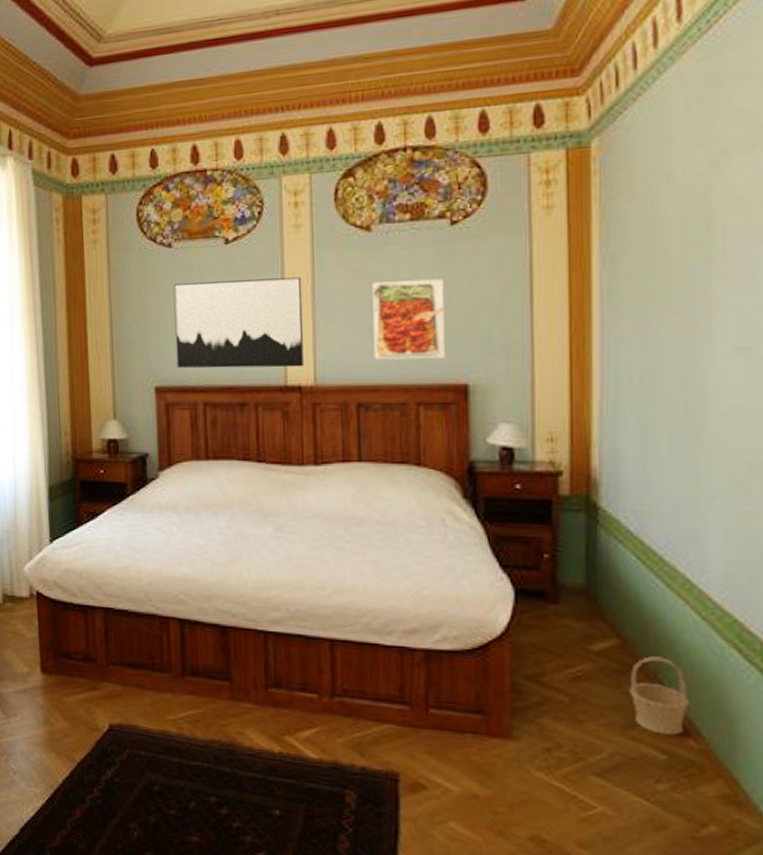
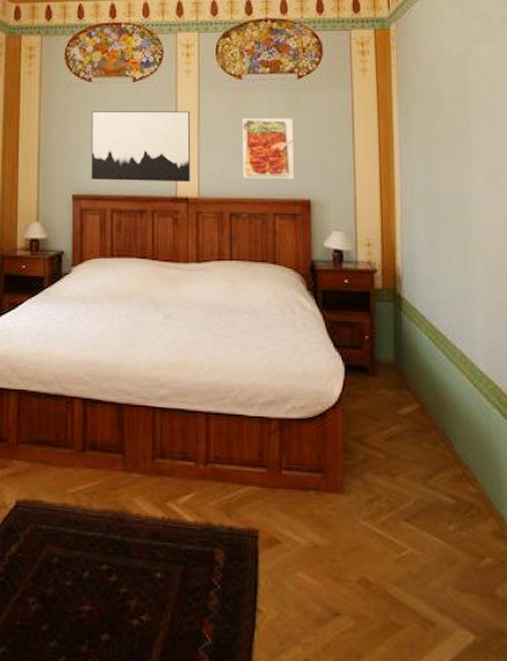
basket: present [629,656,689,735] -> none [427,418,468,483]

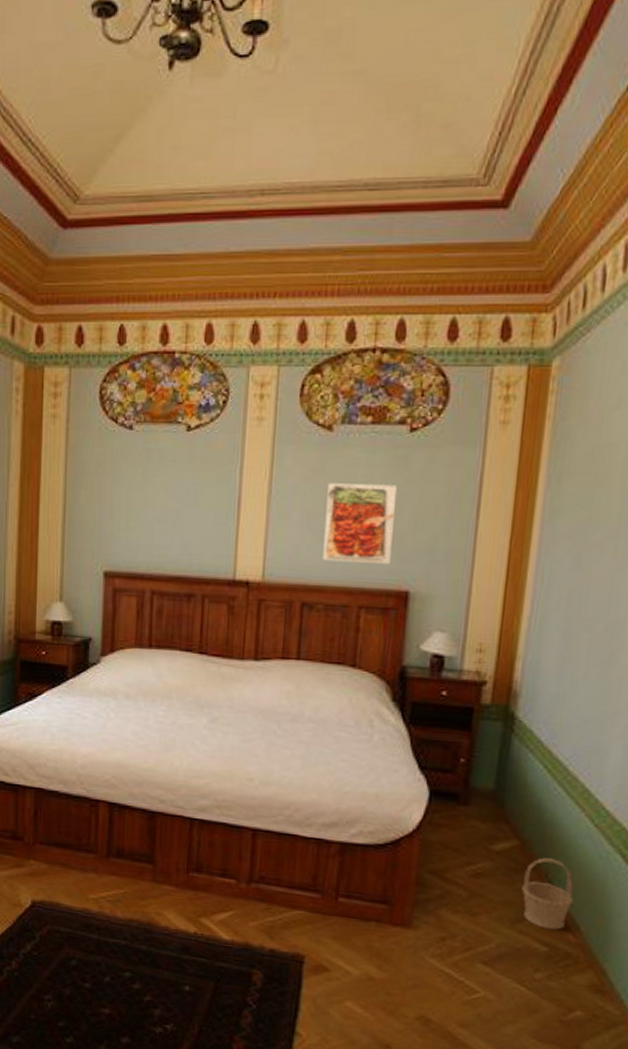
wall art: present [91,111,191,182] -> none [128,468,260,562]
basket: none [427,418,468,483] -> present [521,858,573,930]

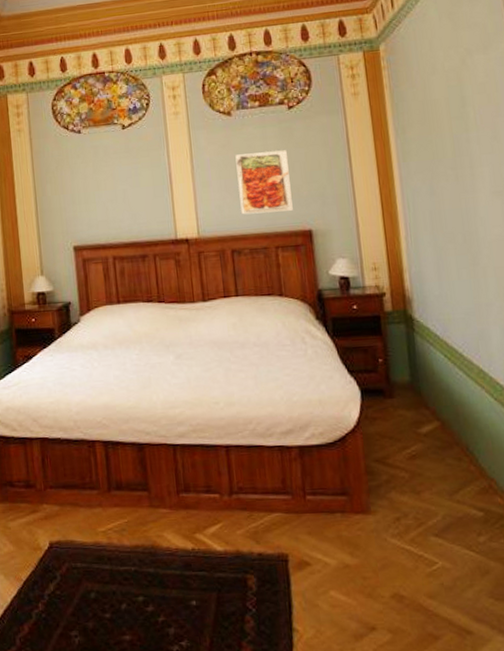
basket: present [521,858,573,930] -> none [450,433,493,496]

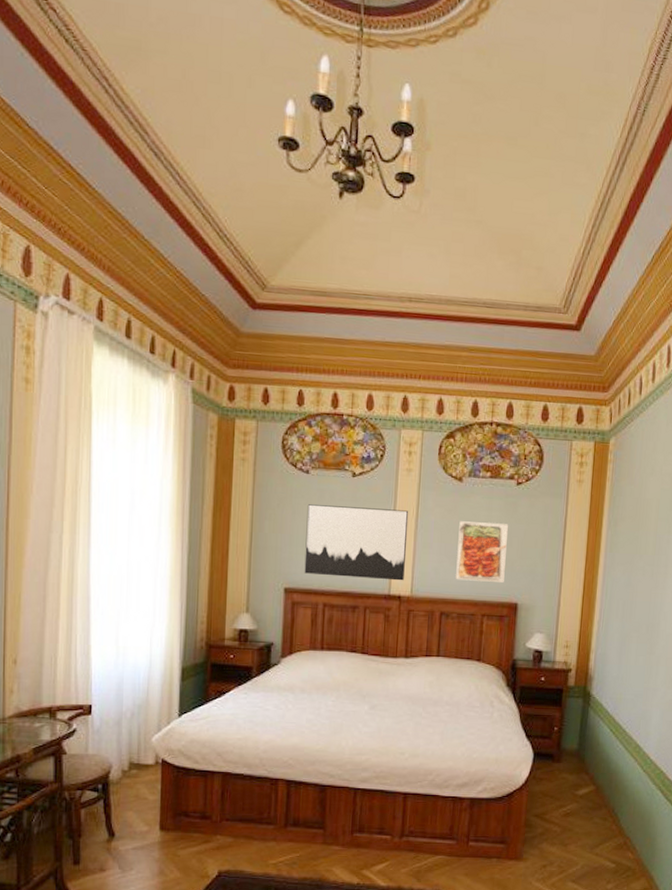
wall art: none [84,153,189,230] -> present [304,504,409,581]

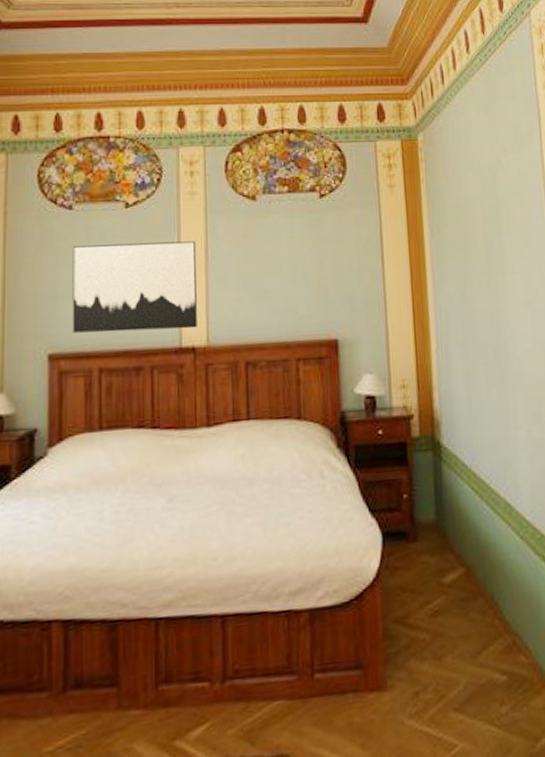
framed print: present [456,521,508,582] -> none [257,244,319,319]

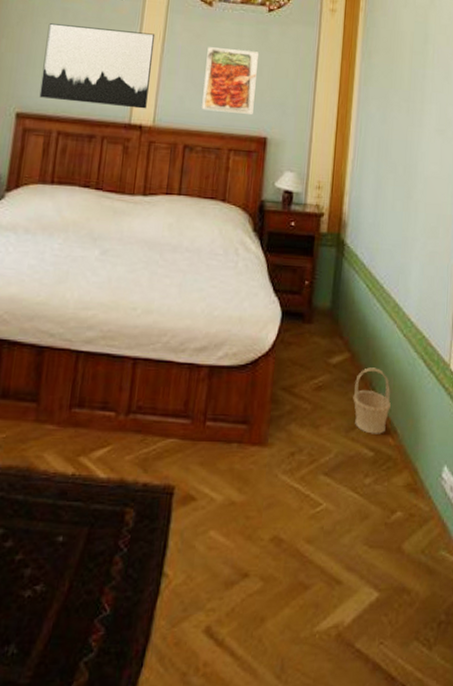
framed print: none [257,244,319,319] -> present [202,47,258,114]
basket: none [474,579,518,656] -> present [353,367,391,434]

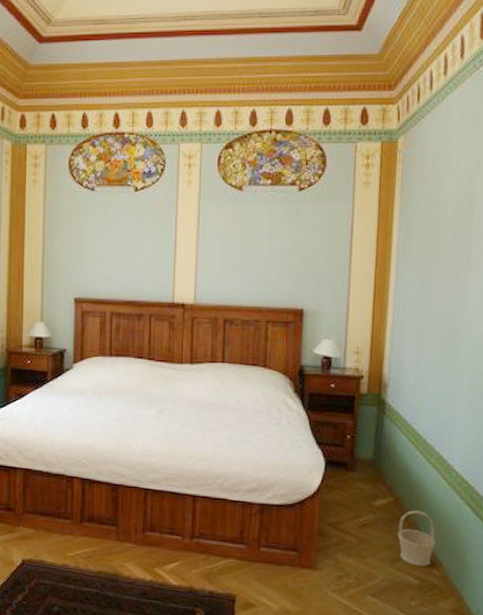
wall art: present [39,23,156,109] -> none [92,219,190,289]
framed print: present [202,47,258,114] -> none [239,229,291,289]

